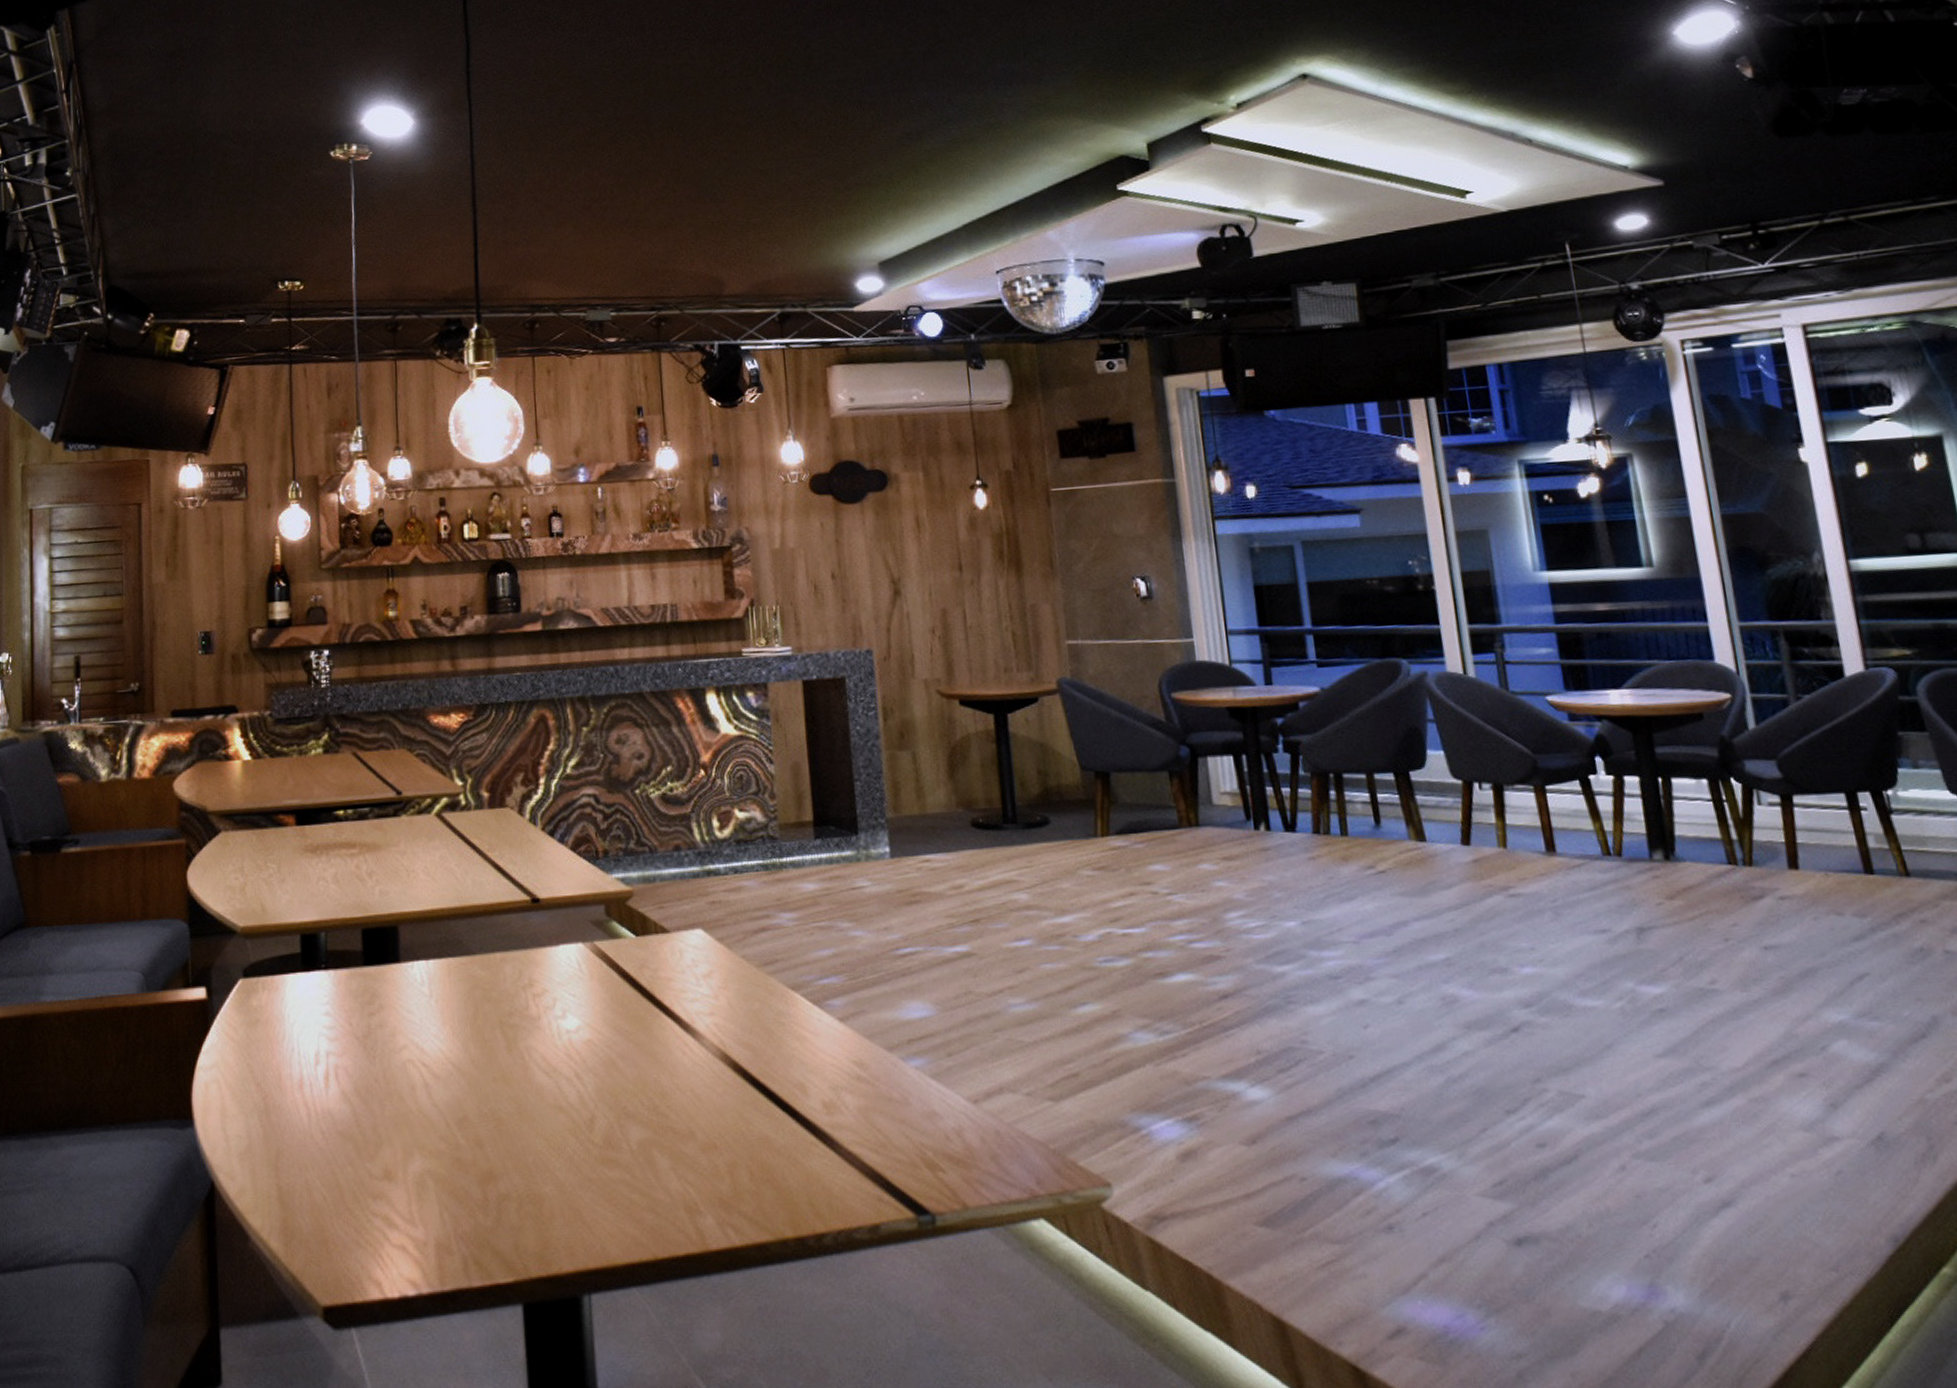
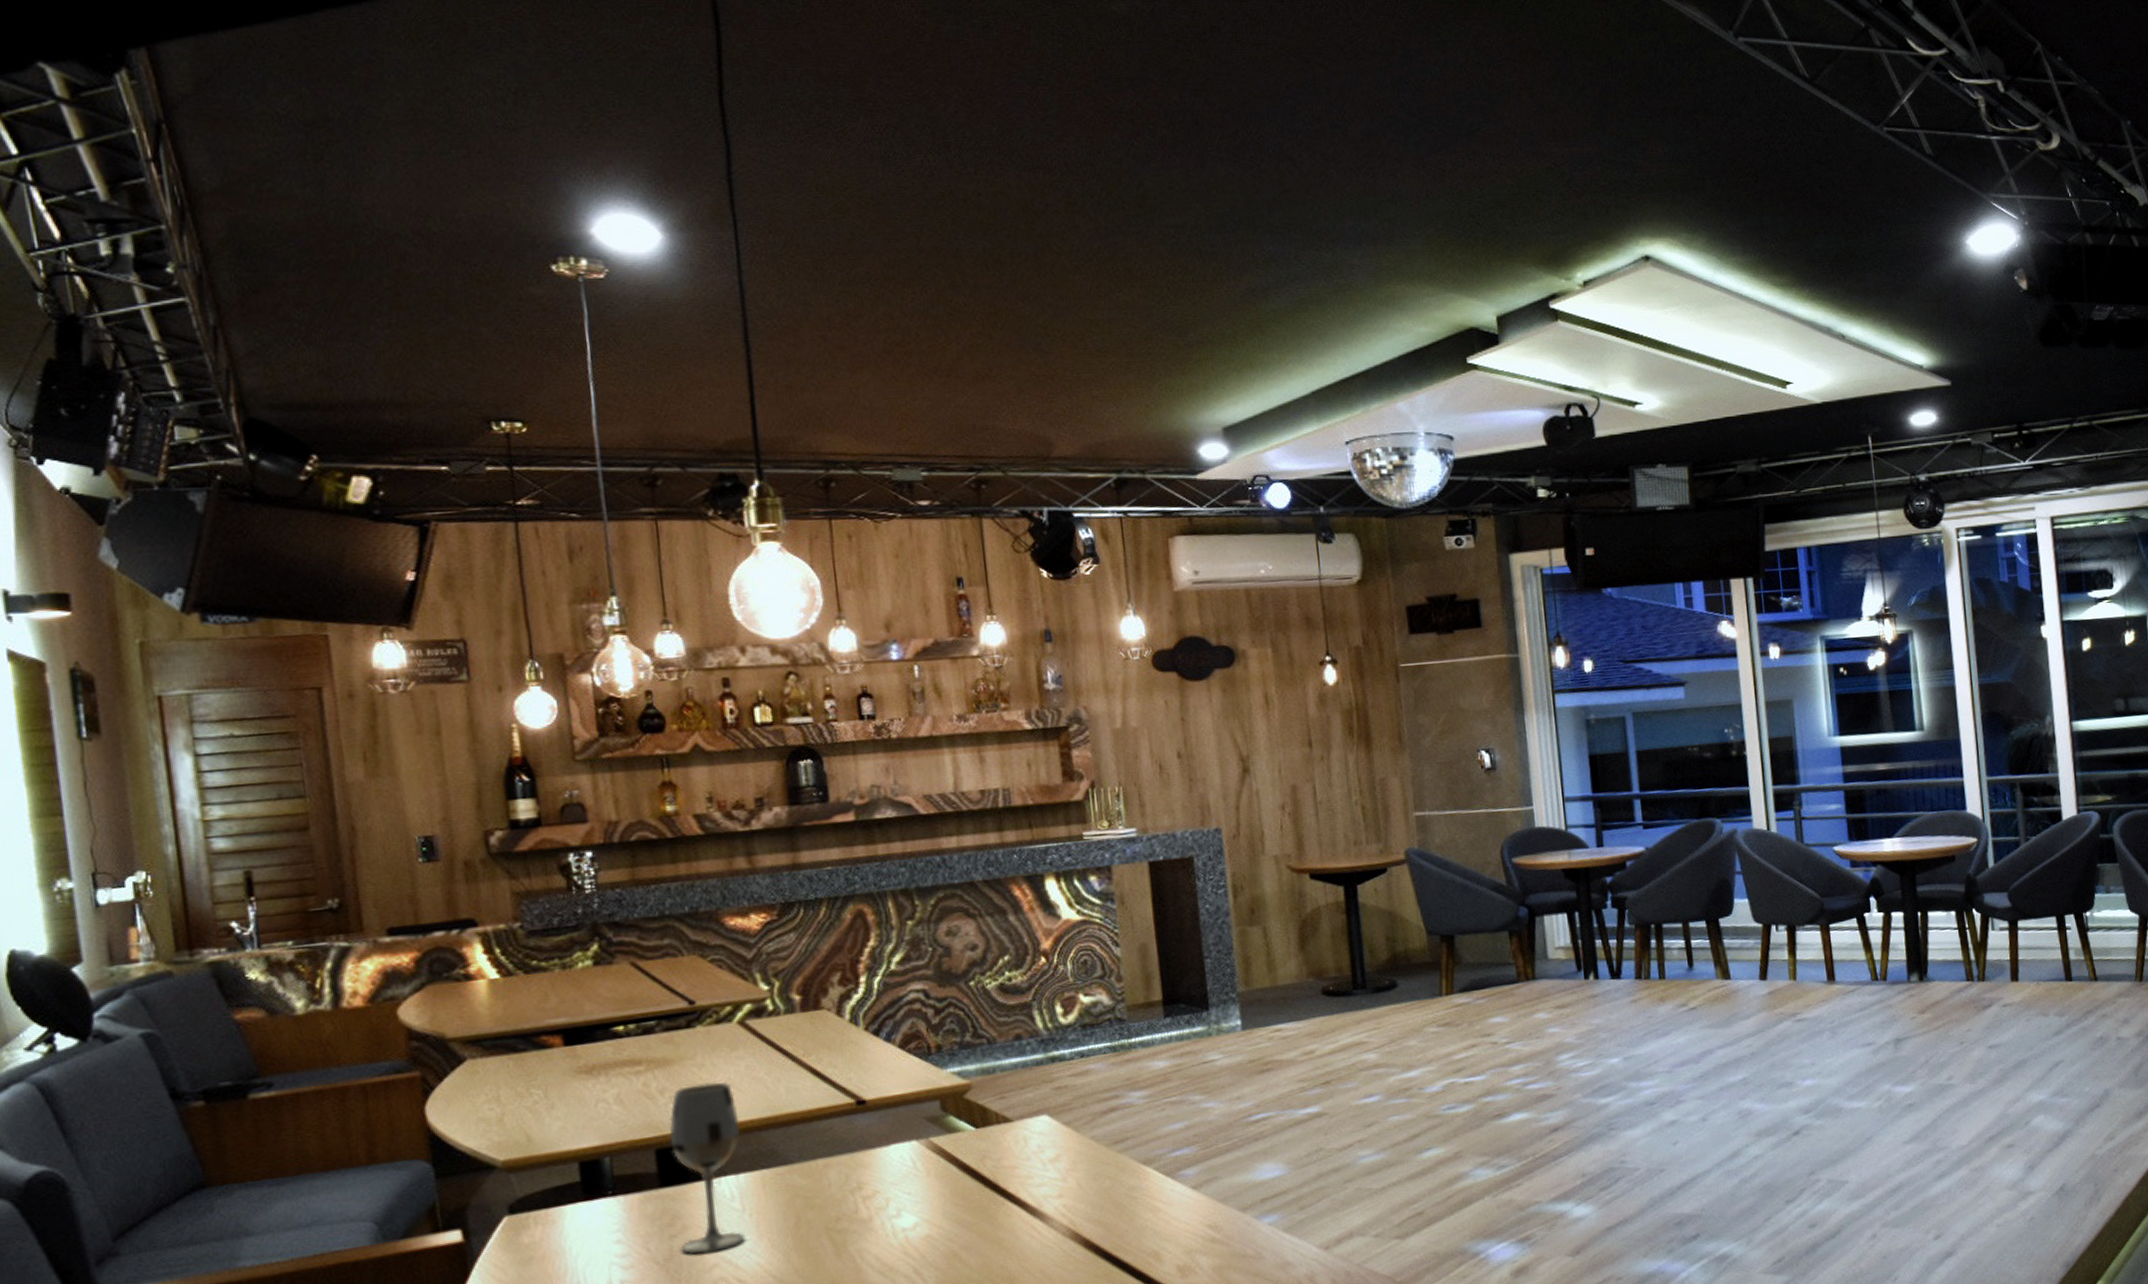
wine glass: none [374,869,433,1034] -> present [669,1082,746,1254]

